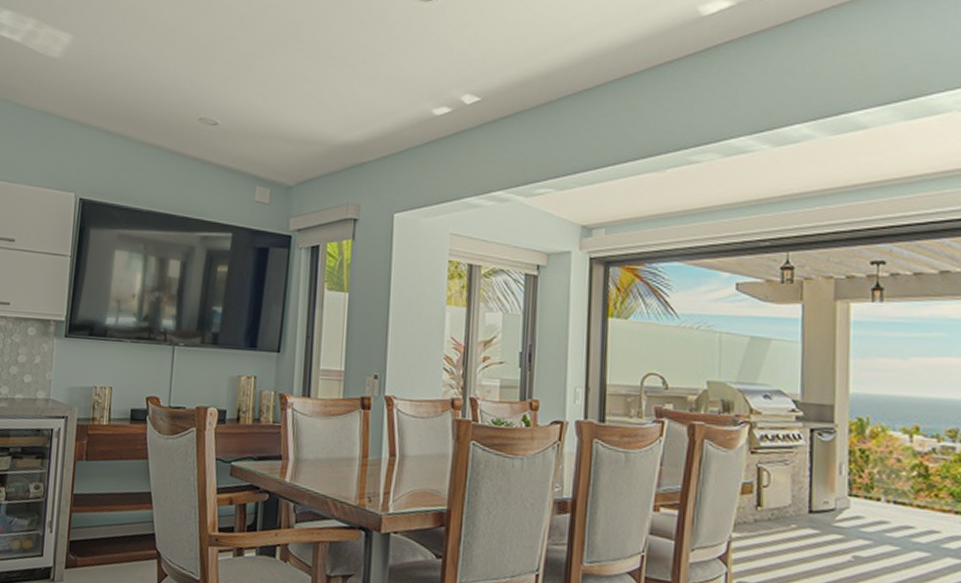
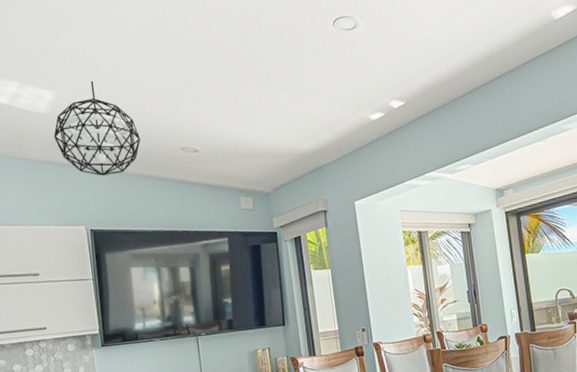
pendant light: none [62,27,155,138] -> present [54,80,140,176]

